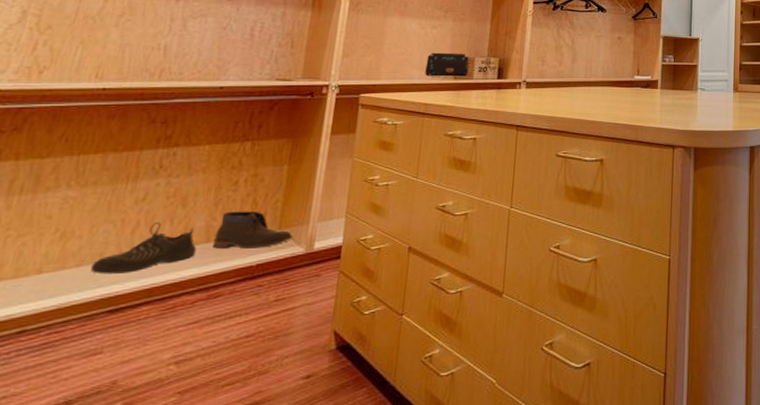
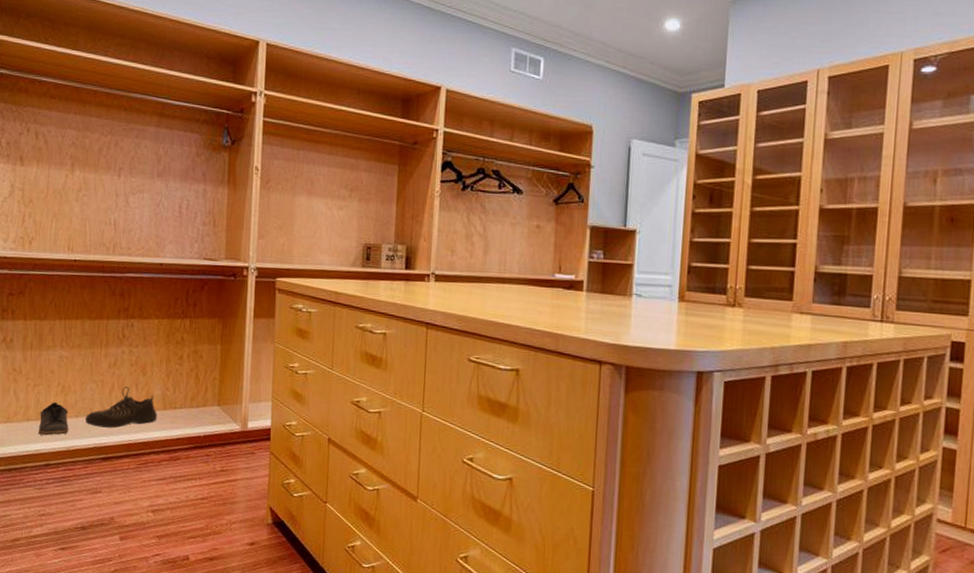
shoe: none [13,253,67,296] -> present [38,402,69,436]
boot: present [213,211,293,250] -> none [169,383,230,421]
handbag: present [425,52,469,77] -> none [334,236,376,265]

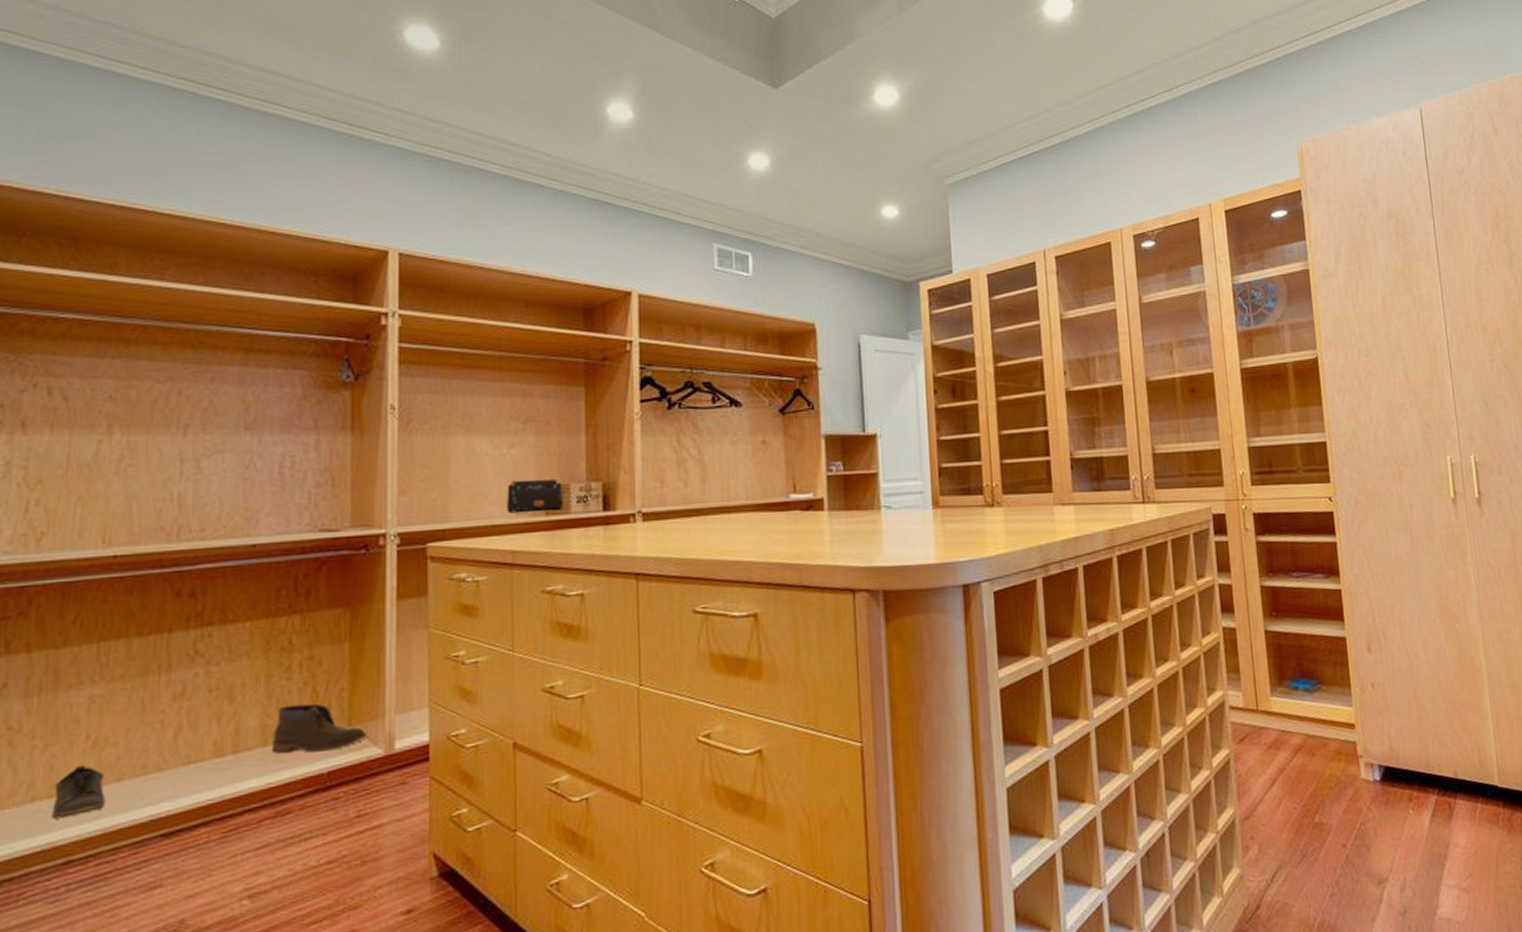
shoe: present [85,386,157,428] -> none [134,723,254,790]
boot: none [169,383,230,421] -> present [273,703,367,754]
handbag: none [334,236,376,265] -> present [507,478,564,514]

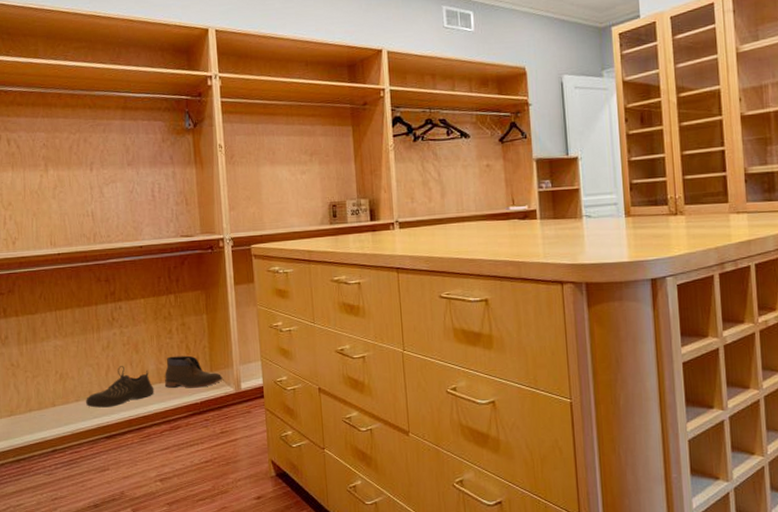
shoe: present [51,766,106,819] -> none [41,390,71,423]
shoe: none [134,723,254,790] -> present [86,366,154,408]
handbag: present [507,478,564,514] -> none [302,196,343,224]

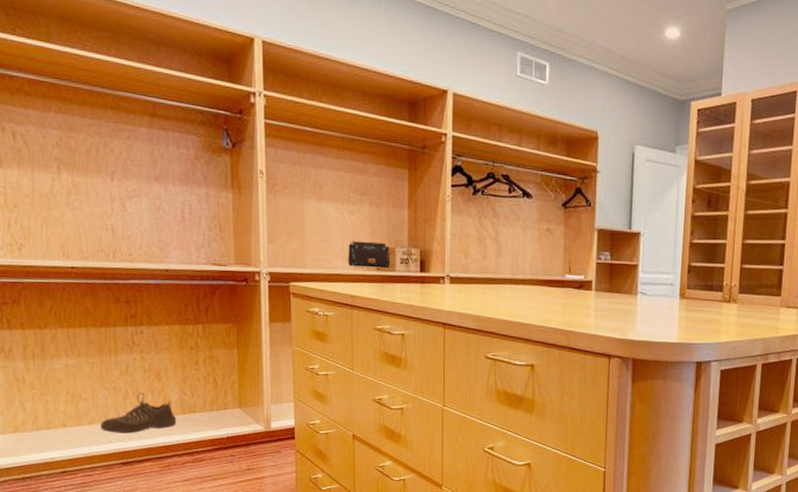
boot: present [165,355,223,389] -> none [189,388,252,423]
handbag: none [302,196,343,224] -> present [348,240,391,269]

